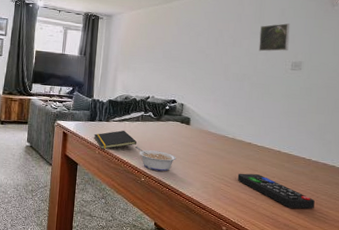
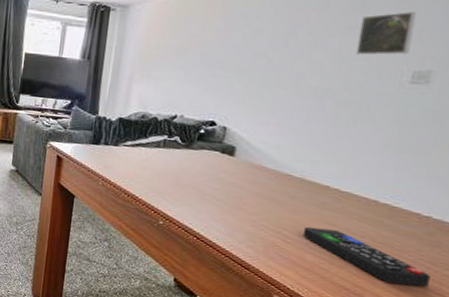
notepad: present [94,130,137,149] -> none [97,157,156,181]
legume: present [135,147,177,172] -> none [152,180,212,216]

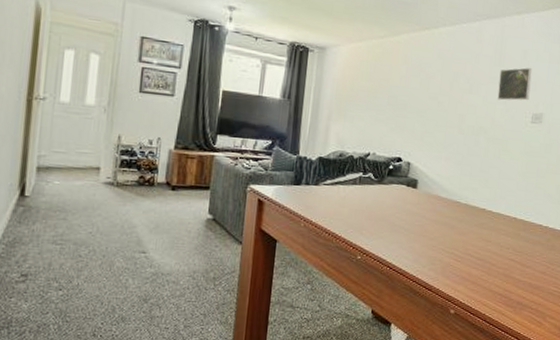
remote control: present [302,227,431,288] -> none [469,245,550,284]

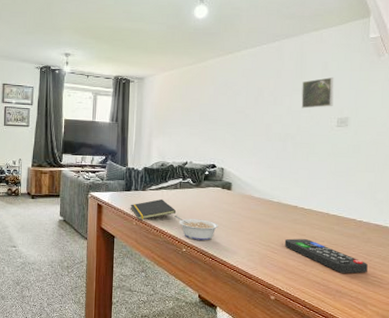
notepad: none [298,196,354,221] -> present [130,199,177,220]
legume: none [350,217,401,247] -> present [174,216,219,241]
remote control: none [469,245,550,284] -> present [284,238,368,274]

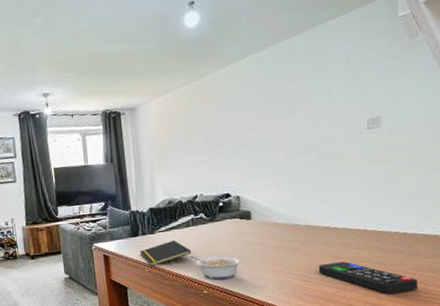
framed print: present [301,77,334,109] -> none [321,72,361,115]

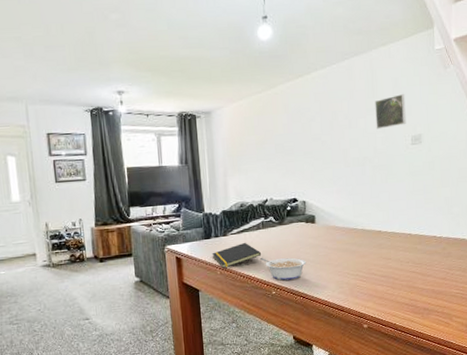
remote control: present [318,262,418,294] -> none [372,262,450,291]
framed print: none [321,72,361,115] -> present [375,94,406,130]

